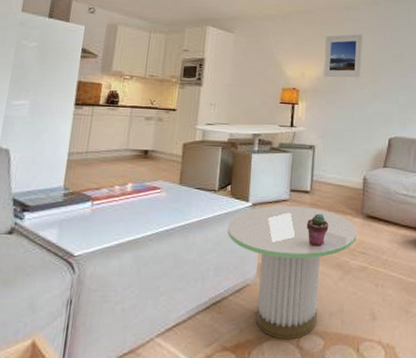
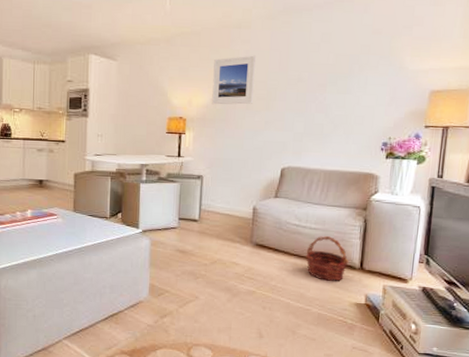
side table: present [227,205,357,340] -> none [120,232,246,349]
potted succulent: present [306,213,329,247] -> none [195,241,217,271]

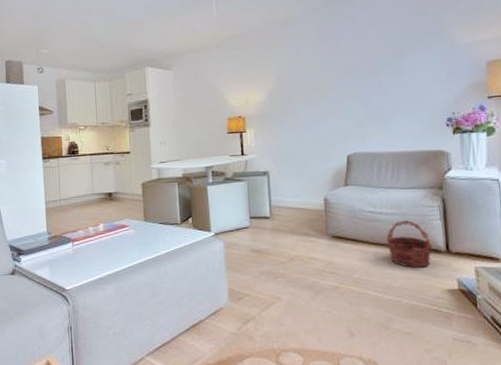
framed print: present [212,55,256,105] -> none [265,49,309,101]

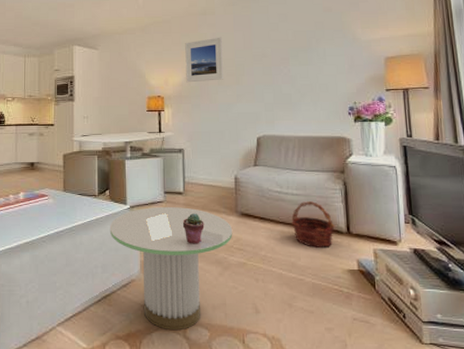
side table: none [194,232,324,357] -> present [109,206,233,331]
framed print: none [265,49,309,101] -> present [185,37,223,83]
potted succulent: none [270,237,294,270] -> present [182,213,205,244]

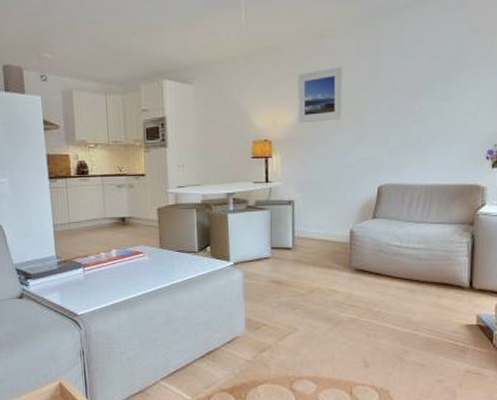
side table: present [109,206,233,331] -> none [211,262,345,384]
potted succulent: present [182,213,205,244] -> none [290,269,315,301]
basket: present [291,201,335,247] -> none [410,256,457,303]

